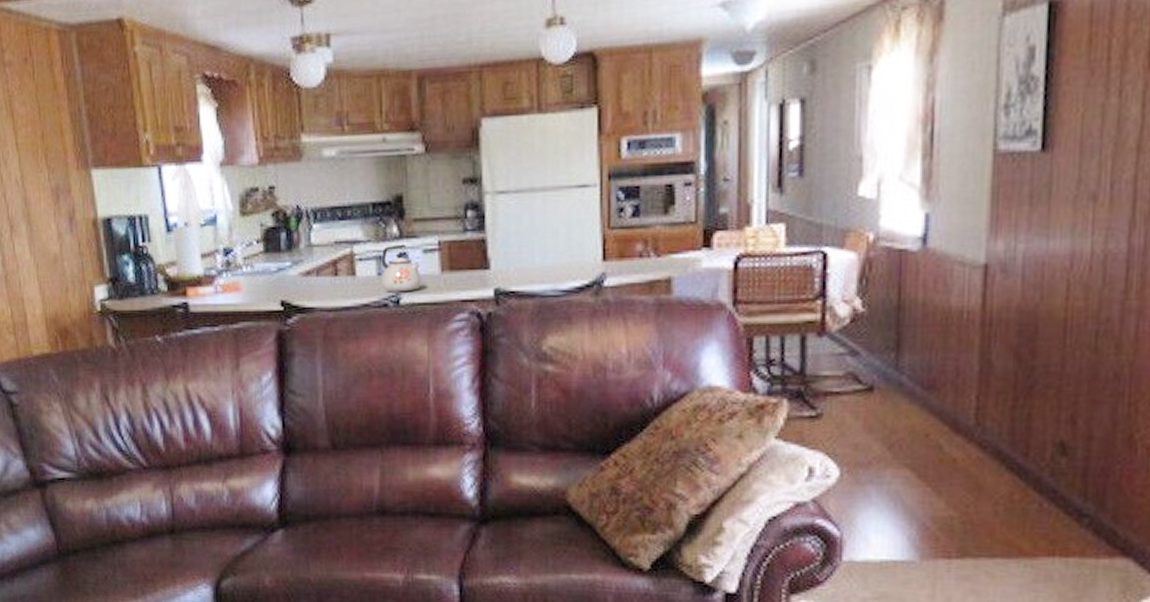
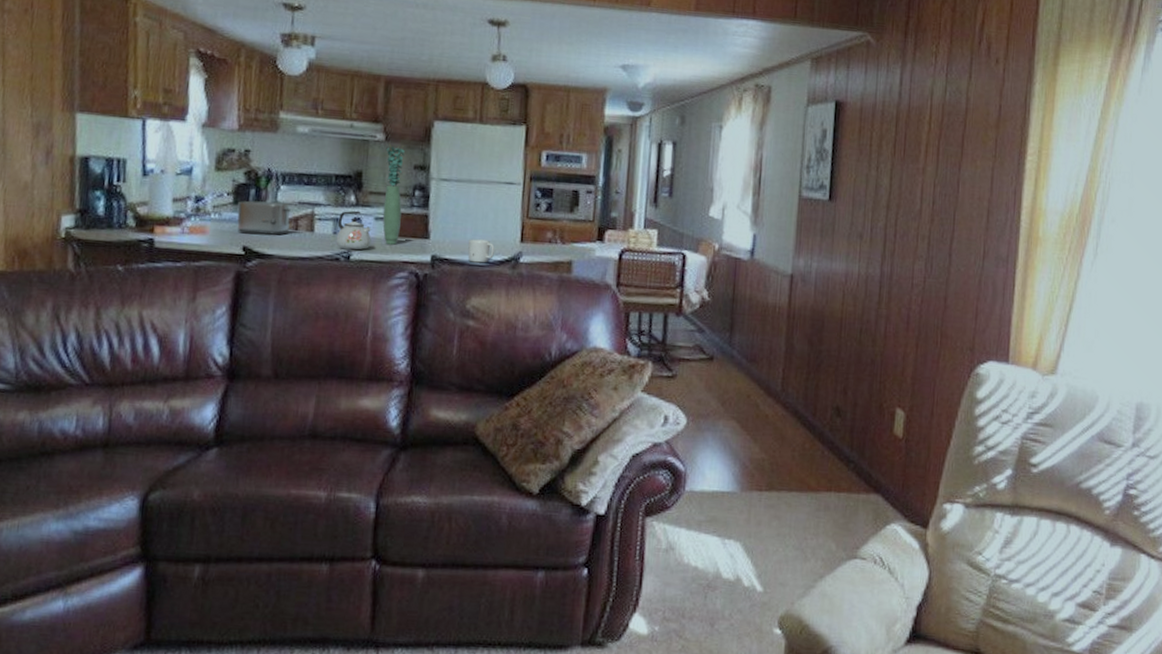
toaster: none [269,245,328,286] -> present [237,200,291,235]
vase: none [427,155,454,281] -> present [382,143,405,245]
mug: none [536,262,570,293] -> present [467,239,495,263]

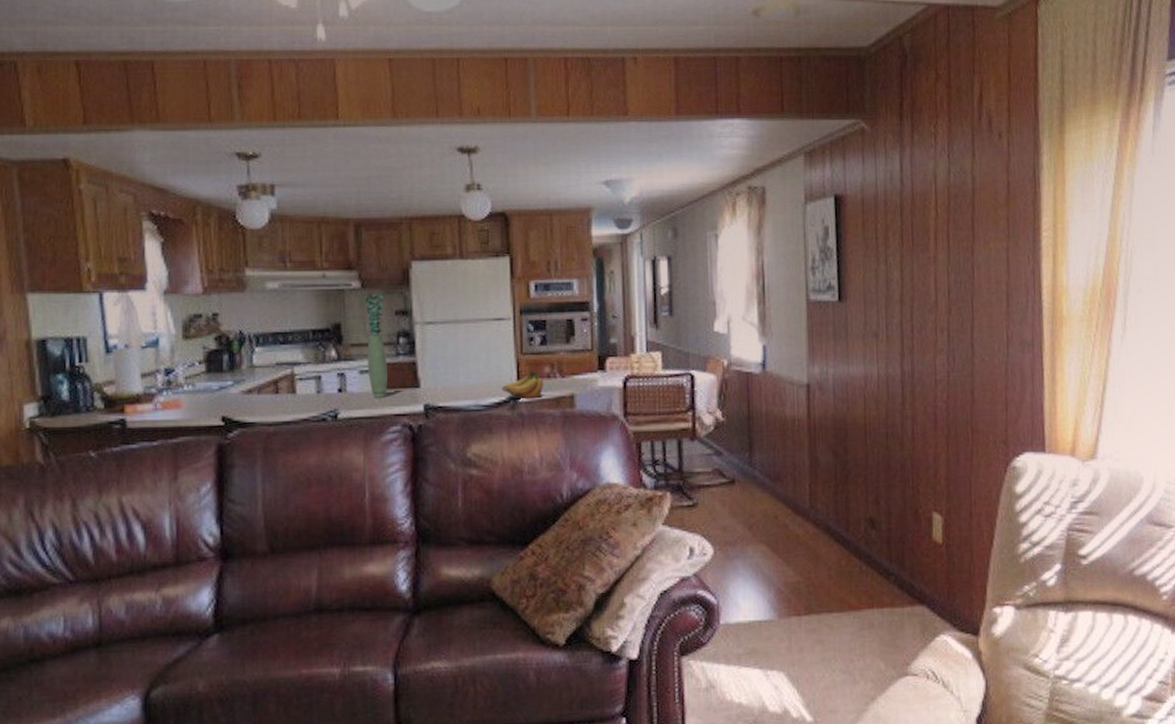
toaster: present [237,200,291,235] -> none [212,366,269,403]
kettle: present [336,211,371,251] -> none [320,366,358,408]
mug: present [467,239,495,263] -> none [461,382,490,407]
fruit: none [504,234,545,261] -> present [501,370,544,399]

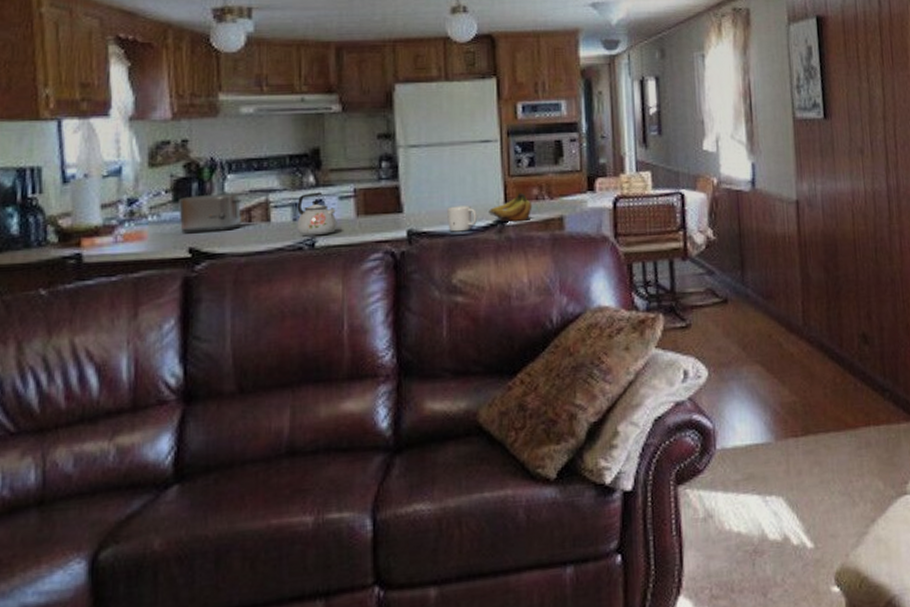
toaster: none [212,366,269,403] -> present [179,194,241,234]
kettle: none [320,366,358,408] -> present [297,192,337,237]
vase: present [363,290,388,398] -> none [344,114,369,225]
mug: none [461,382,490,407] -> present [446,205,477,232]

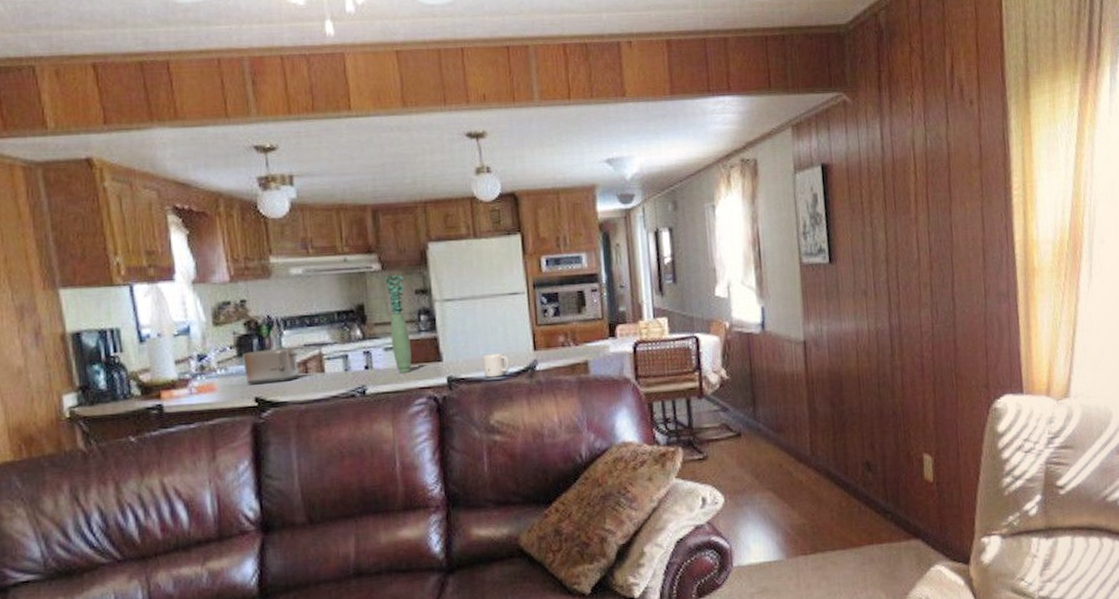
kettle: present [297,192,337,237] -> none [347,344,384,385]
vase: none [344,114,369,225] -> present [384,272,412,373]
fruit: present [488,192,533,222] -> none [519,340,559,368]

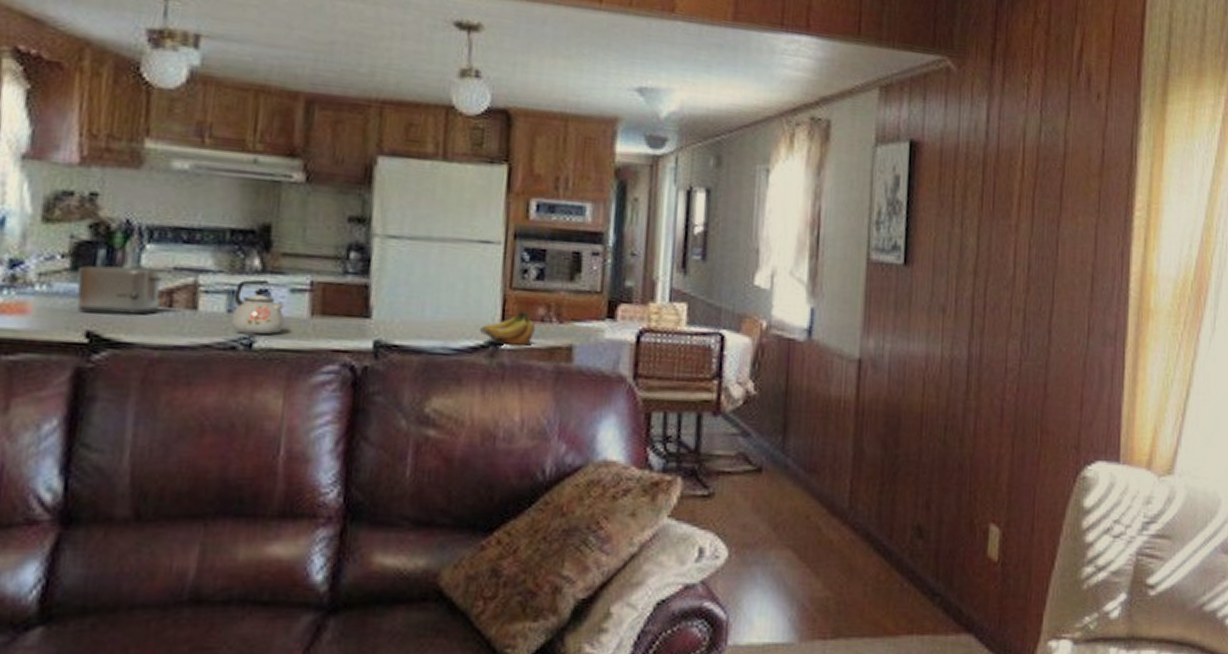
kettle: none [347,344,384,385] -> present [231,279,285,335]
vase: present [384,272,412,373] -> none [301,185,335,327]
mug: present [481,353,509,378] -> none [426,317,465,351]
fruit: none [519,340,559,368] -> present [479,310,536,347]

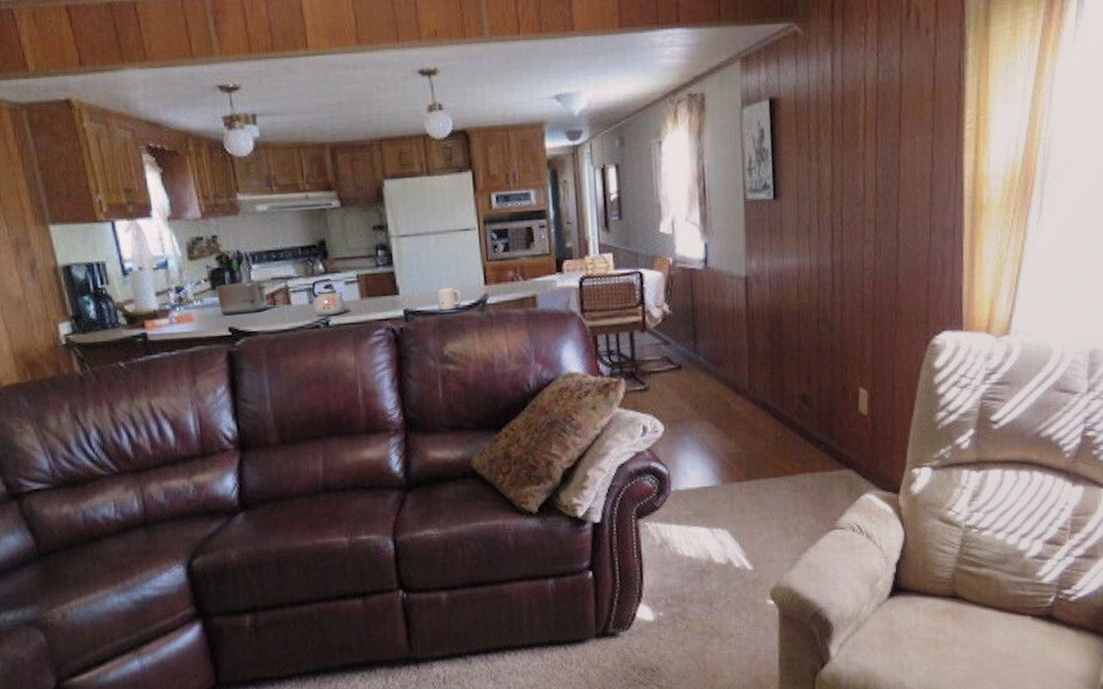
mug: none [426,317,465,351] -> present [435,287,462,311]
fruit: present [479,310,536,347] -> none [470,275,509,301]

